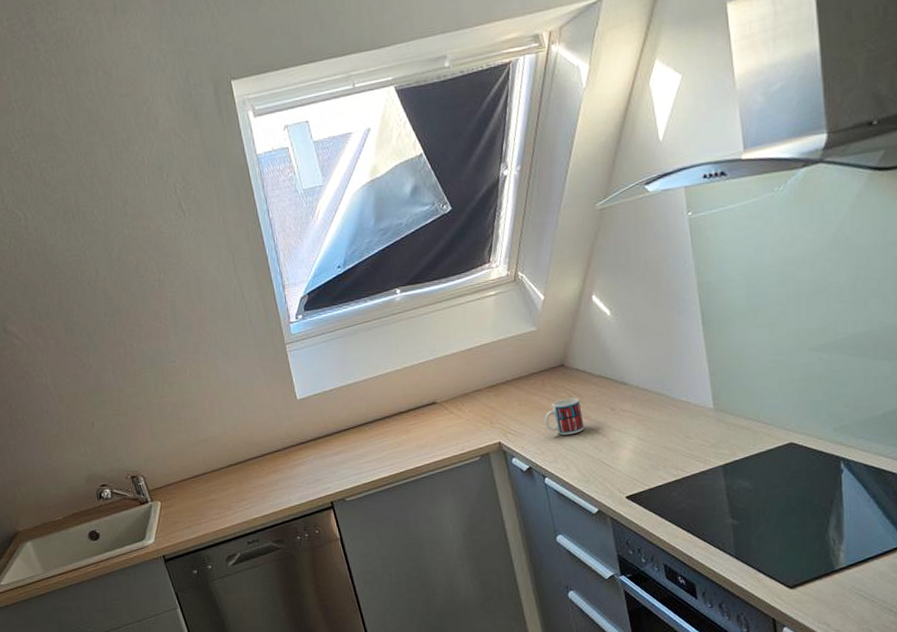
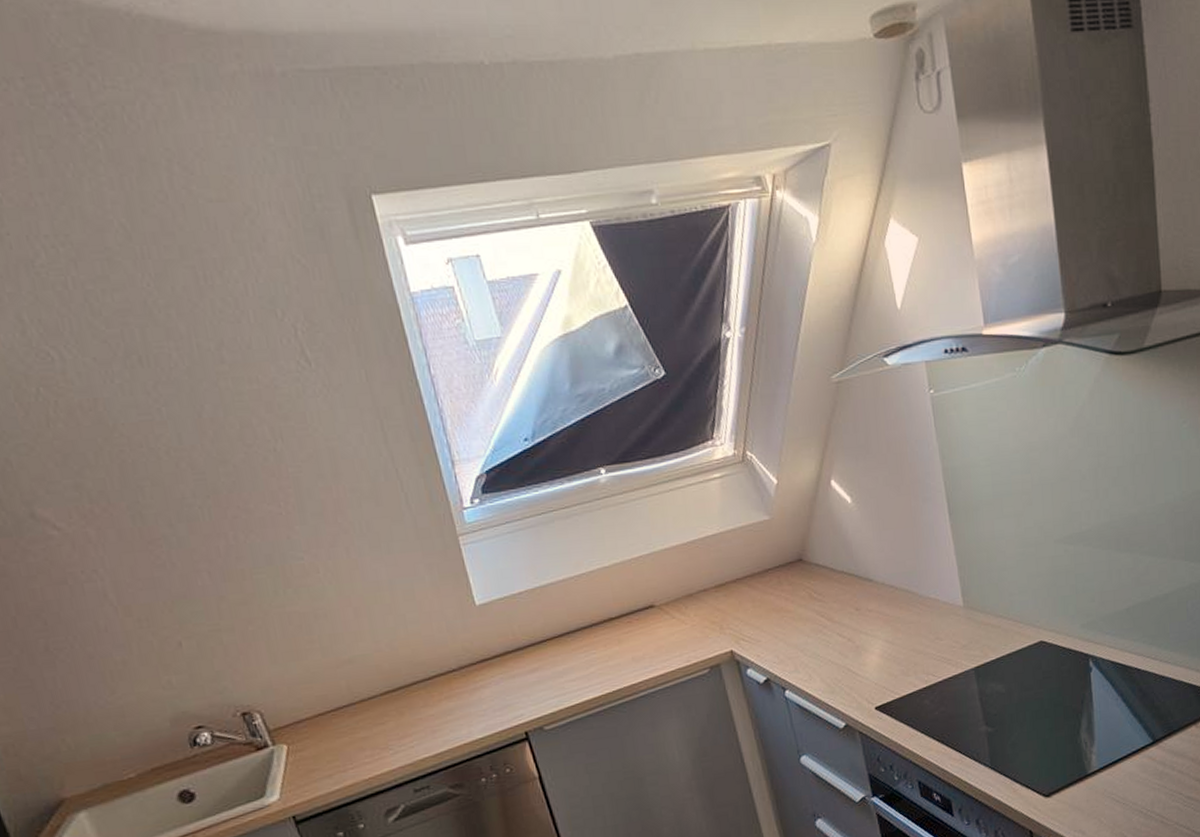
mug: present [544,397,584,436] -> none [782,596,827,641]

